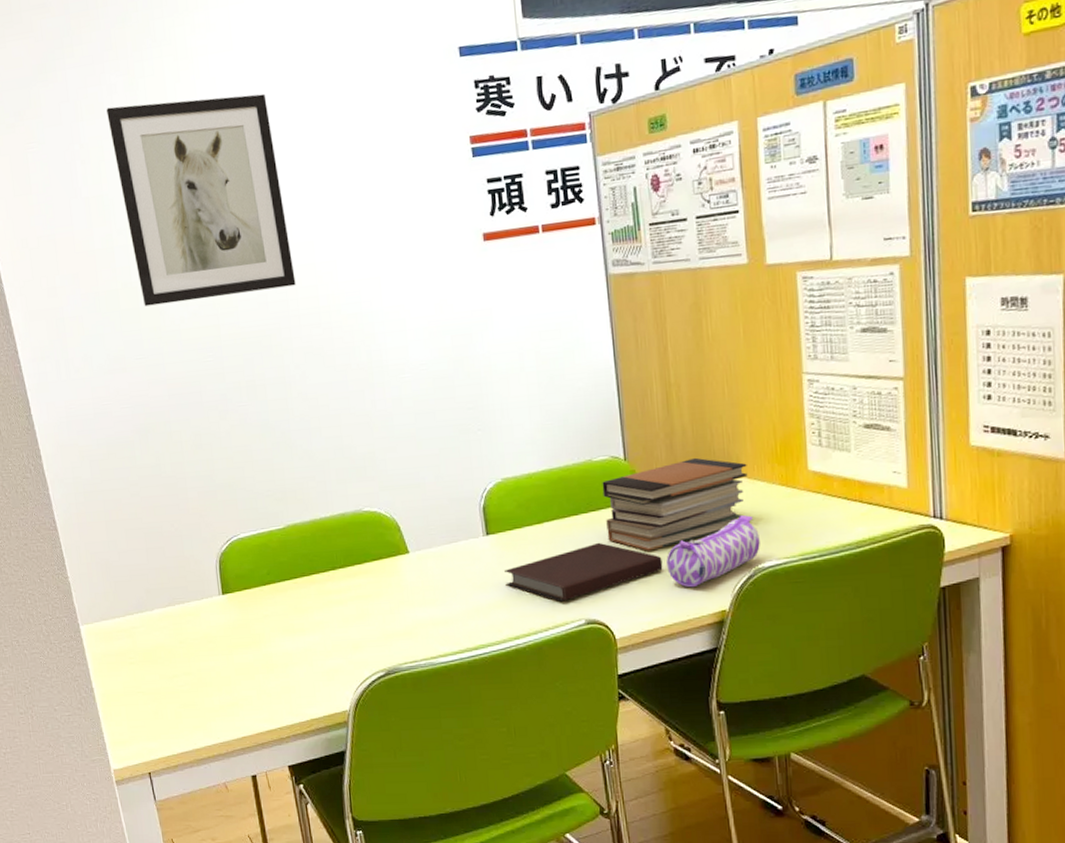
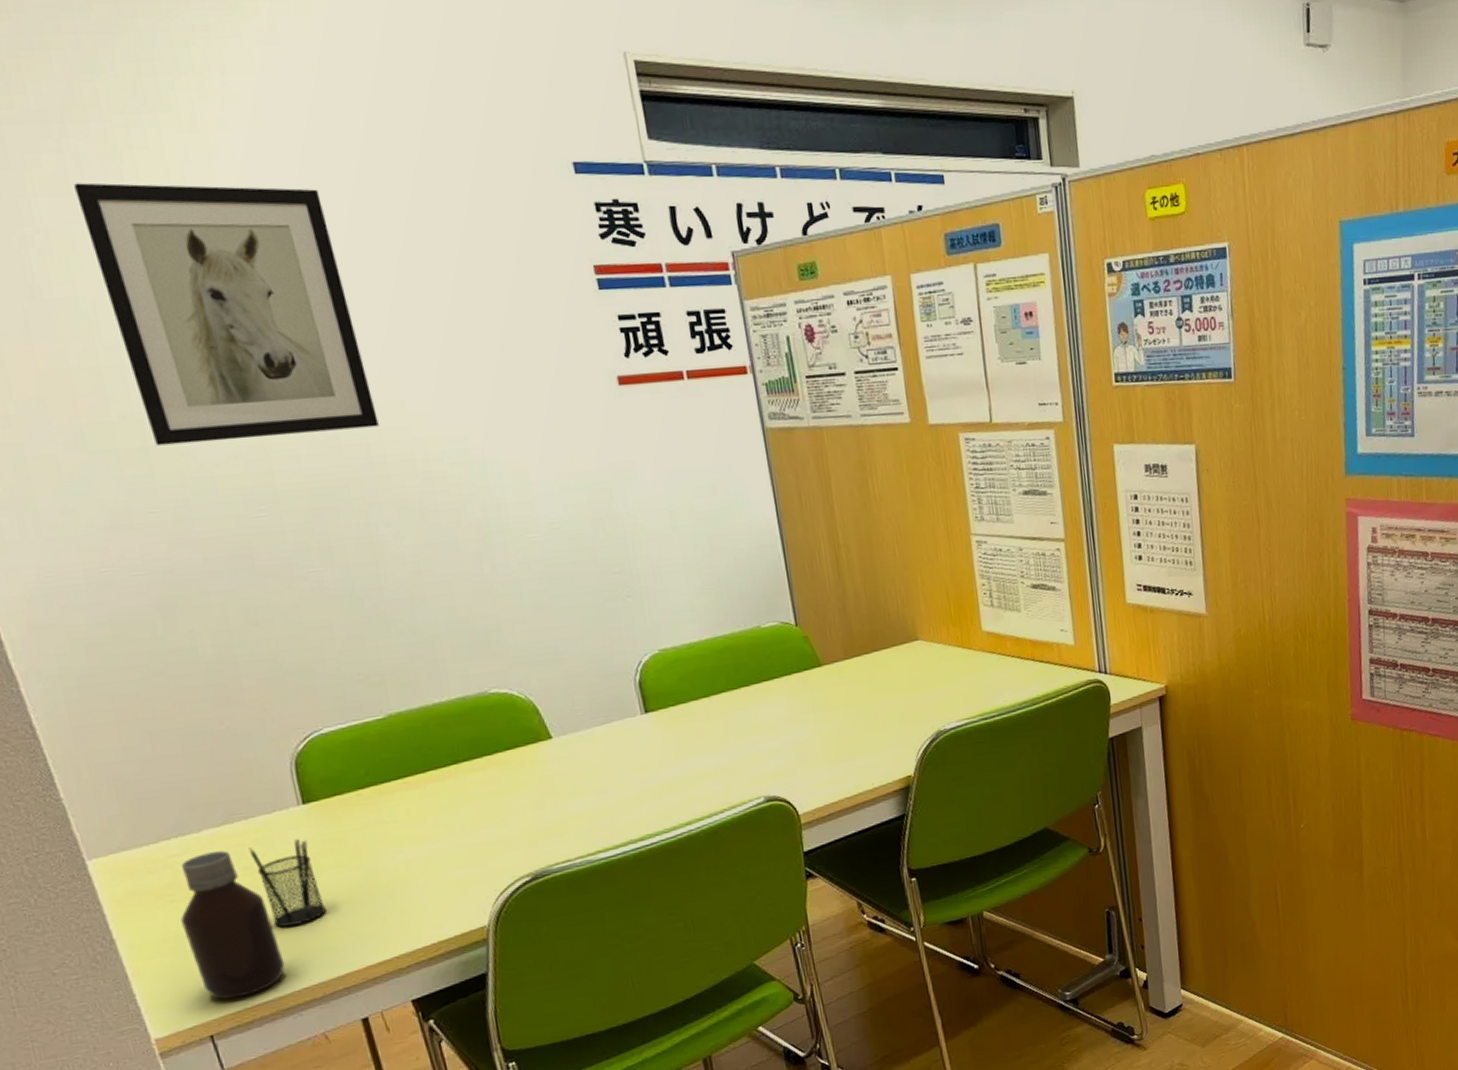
bottle: none [136,627,202,746] -> present [180,851,285,1000]
pencil holder: none [183,623,233,693] -> present [248,839,326,927]
notebook: present [504,542,663,602] -> none [669,713,844,780]
book stack: present [602,457,748,551] -> none [773,621,924,721]
pencil case: present [666,515,760,588] -> none [847,678,941,756]

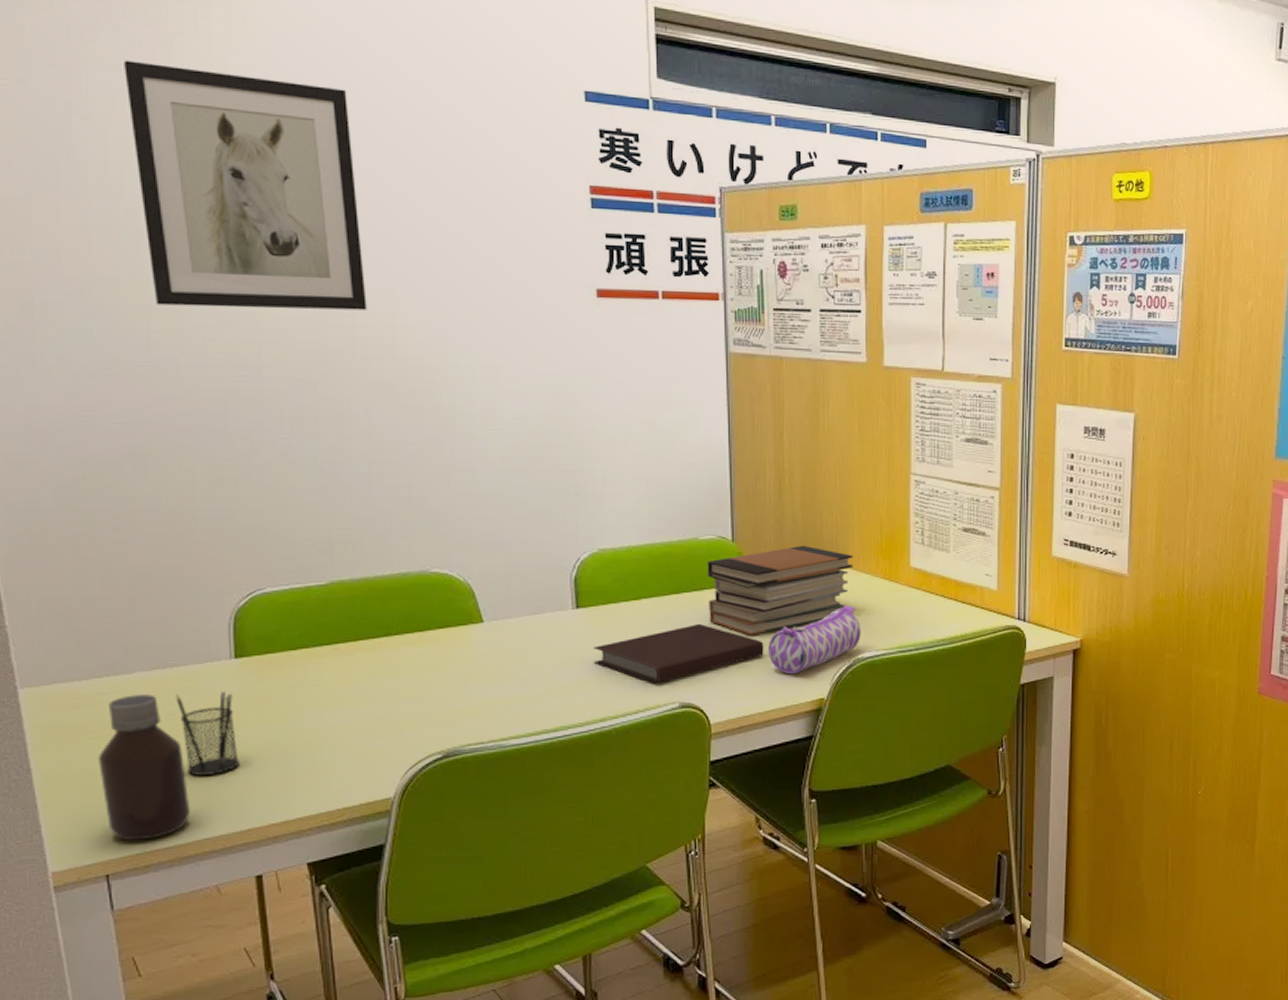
notebook: none [669,713,844,780] -> present [594,623,764,683]
book stack: none [773,621,924,721] -> present [707,545,853,635]
pencil case: none [847,678,941,756] -> present [768,606,861,675]

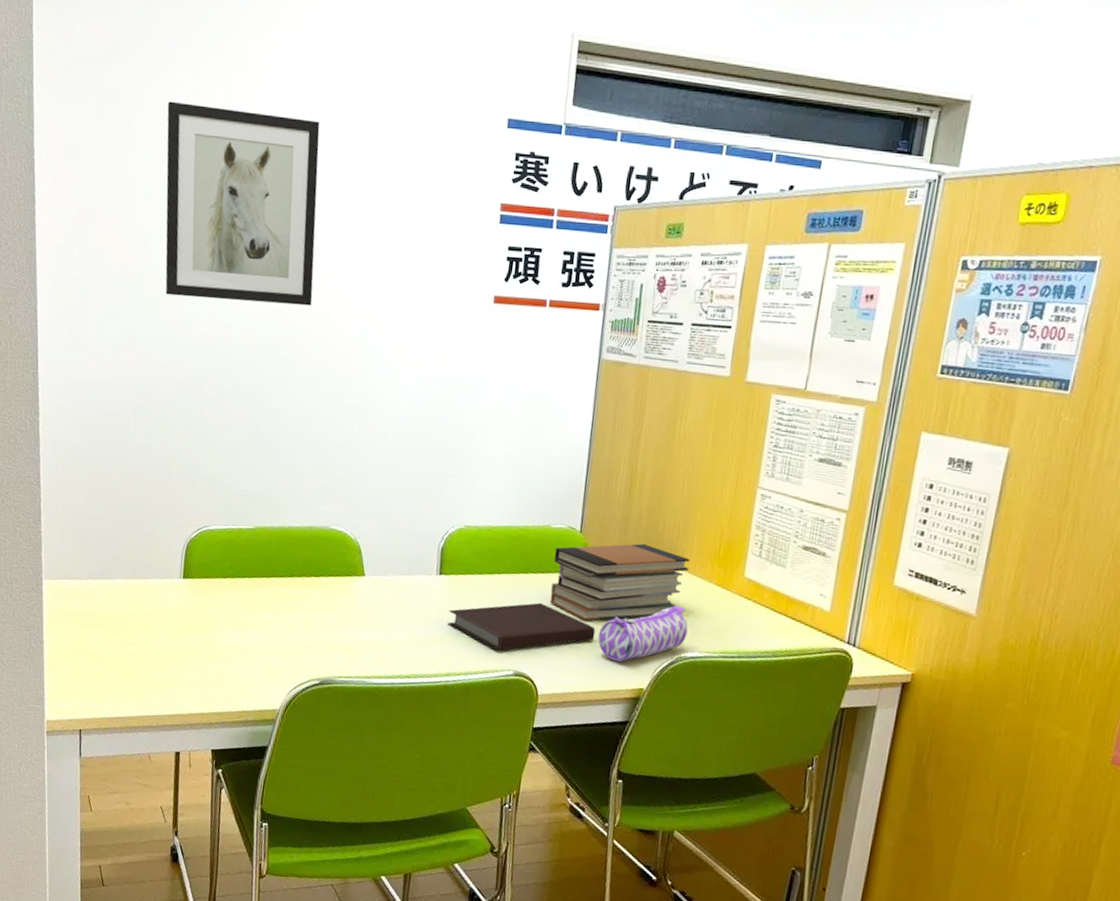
bottle: present [98,695,191,841] -> none [85,596,140,709]
pencil holder: present [175,692,239,776] -> none [140,600,178,668]

